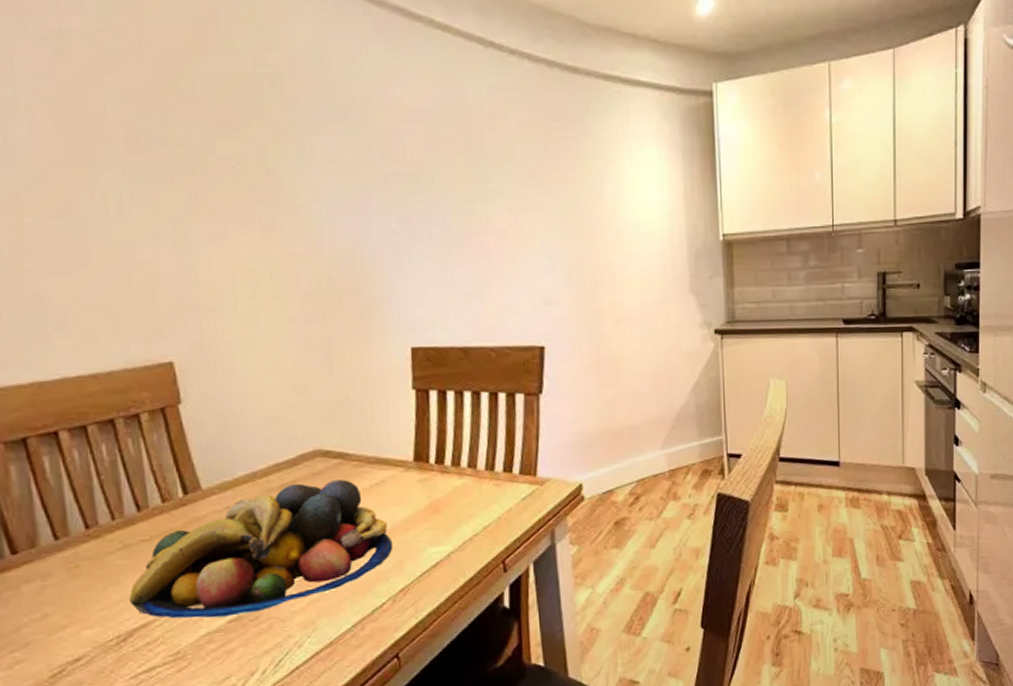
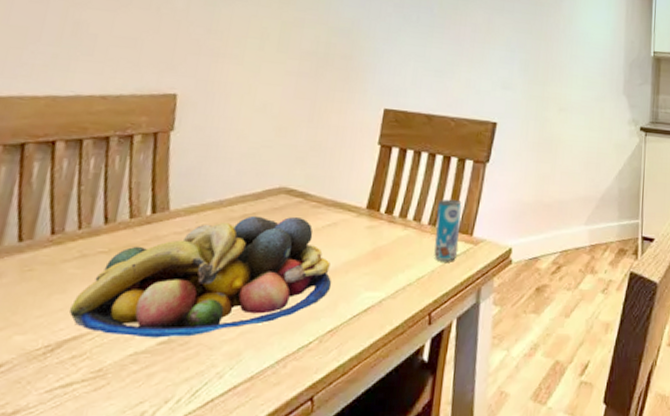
beverage can: none [492,439,523,506] -> present [434,199,462,261]

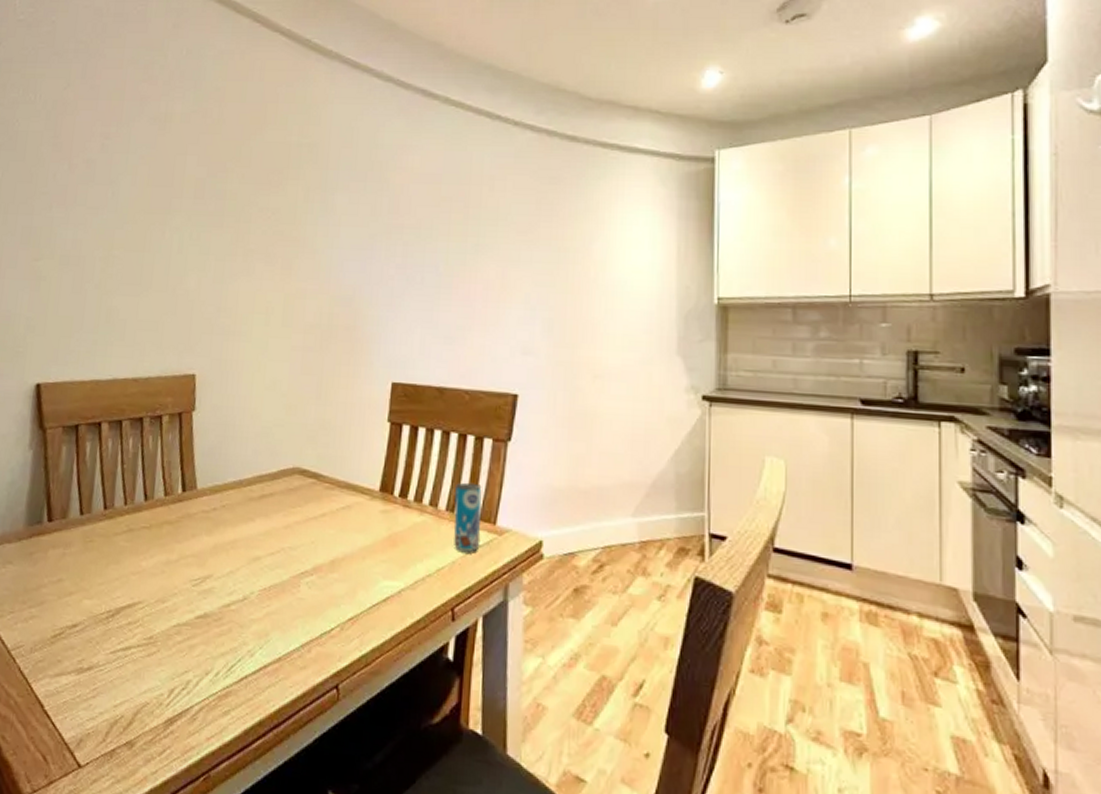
fruit bowl: present [70,215,331,338] -> none [124,496,348,613]

